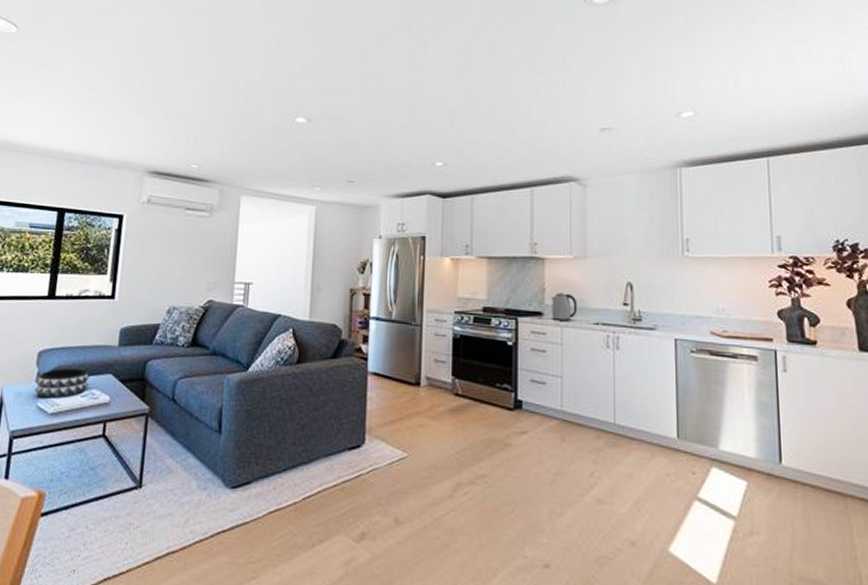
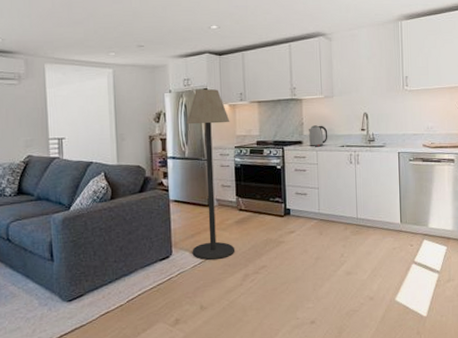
floor lamp: none [390,237,451,458] -> present [186,89,234,260]

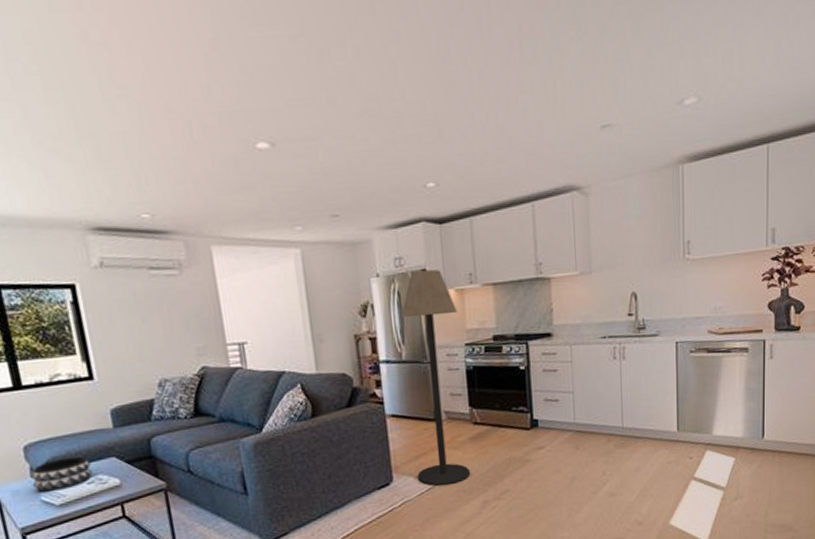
kettle: present [309,125,328,147] -> none [560,311,585,341]

